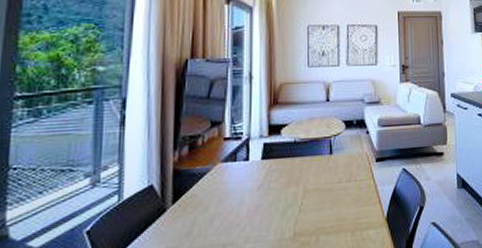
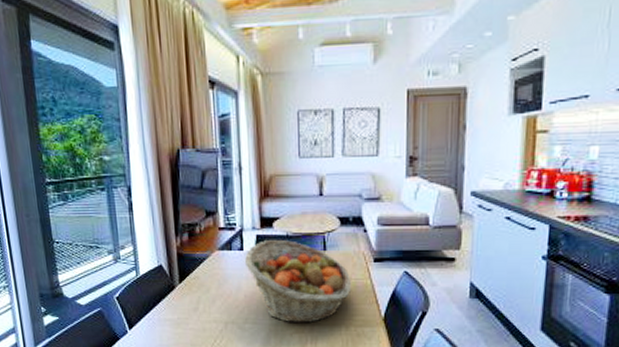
fruit basket: none [249,146,357,235] -> present [244,239,352,323]

